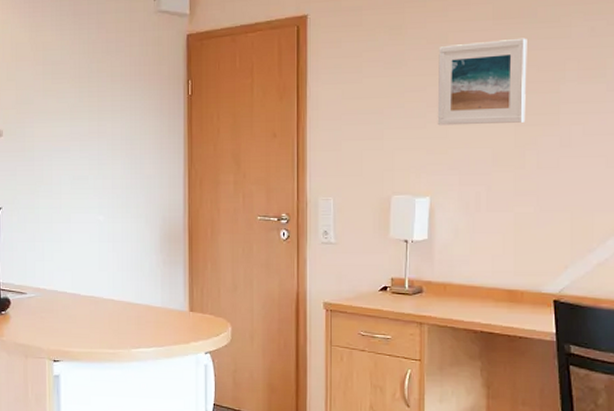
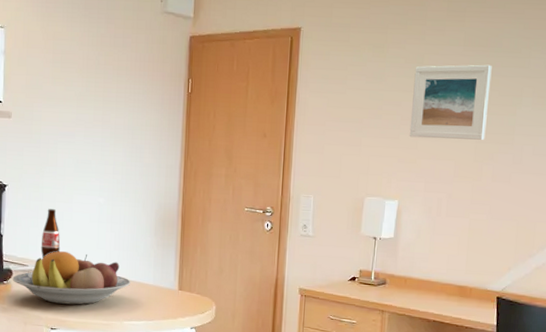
fruit bowl: none [10,276,137,334] -> present [12,251,131,305]
bottle: none [39,231,60,285] -> present [40,209,61,259]

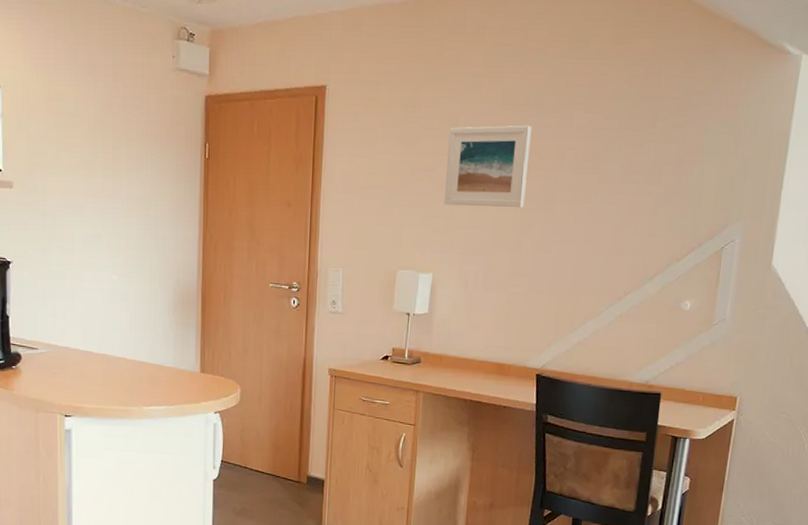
fruit bowl: present [12,251,131,305] -> none [21,333,149,390]
bottle: present [40,209,61,259] -> none [50,287,72,341]

